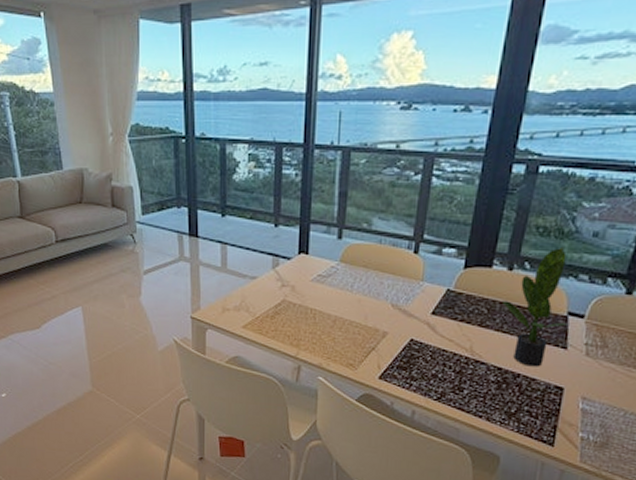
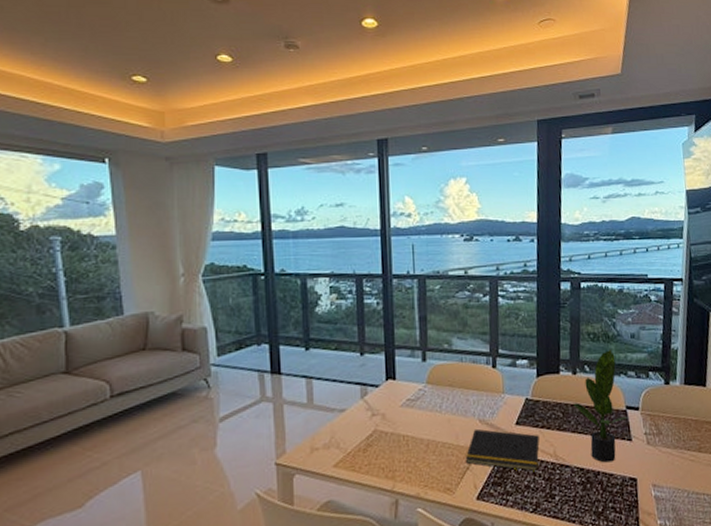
notepad: none [371,312,456,363] -> present [465,428,540,472]

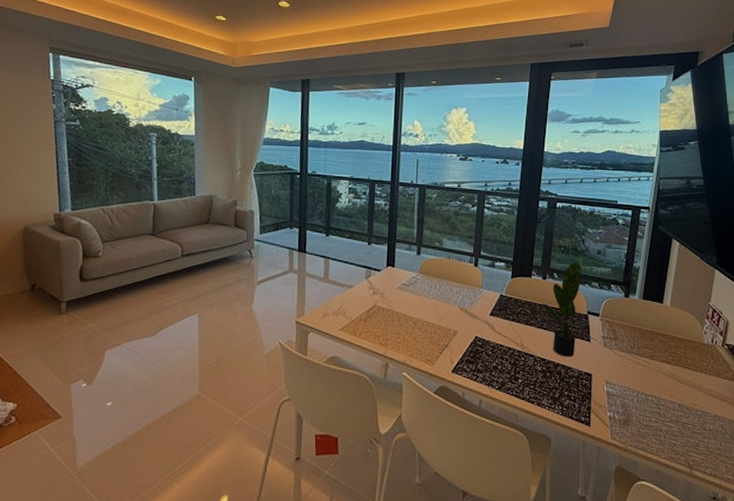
notepad: present [465,428,540,472] -> none [445,314,509,356]

